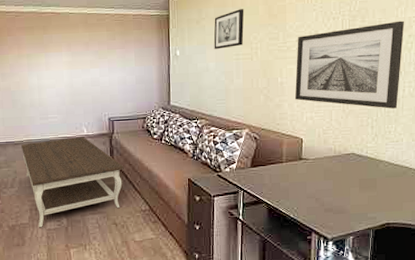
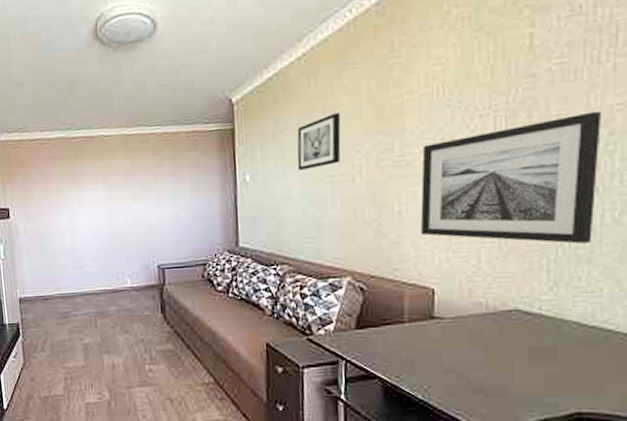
coffee table: present [21,137,124,227] -> none [52,289,180,400]

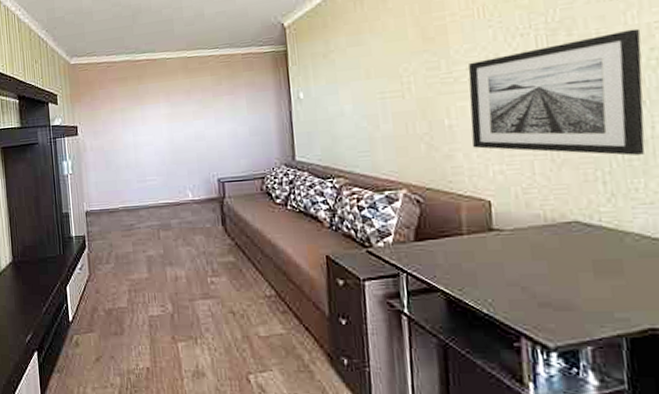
wall art: present [297,113,341,170] -> none [346,34,390,88]

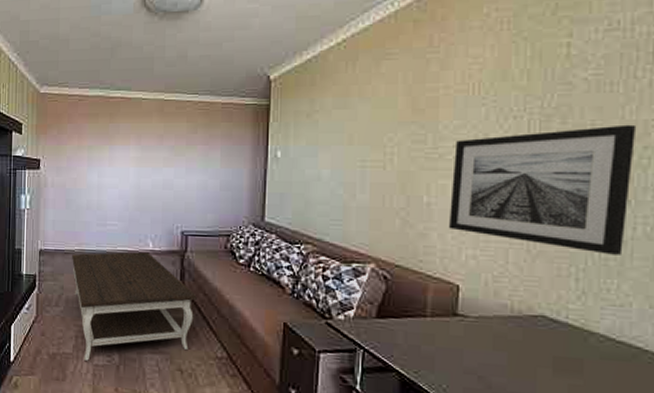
coffee table: none [117,202,240,313] -> present [72,252,197,361]

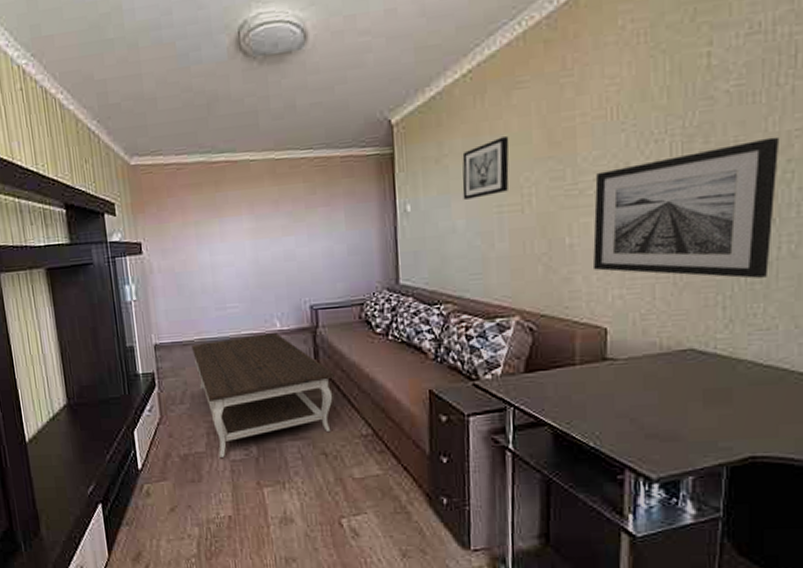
wall art: none [329,100,376,152] -> present [462,136,510,200]

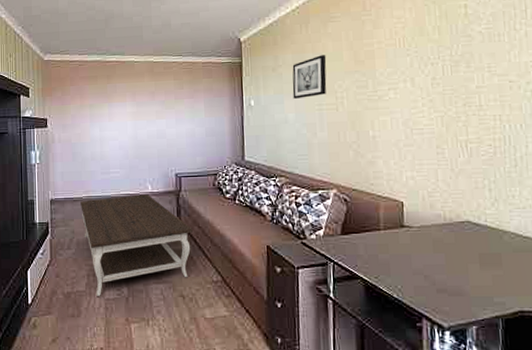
wall art: present [592,136,780,279] -> none [390,65,521,168]

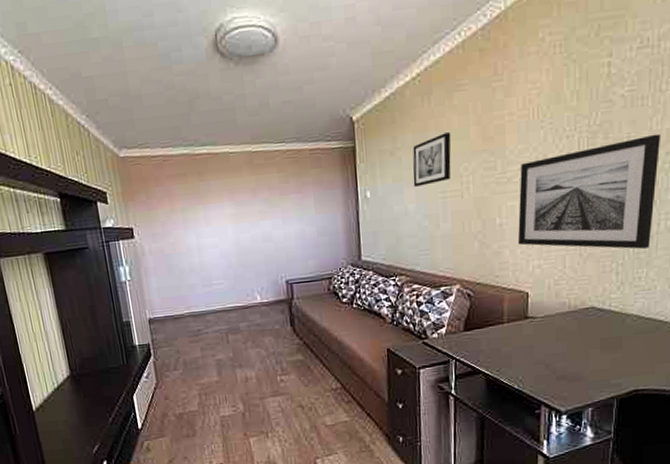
coffee table: present [80,194,193,296] -> none [183,305,308,415]
wall art: none [390,65,521,168] -> present [517,133,662,249]

